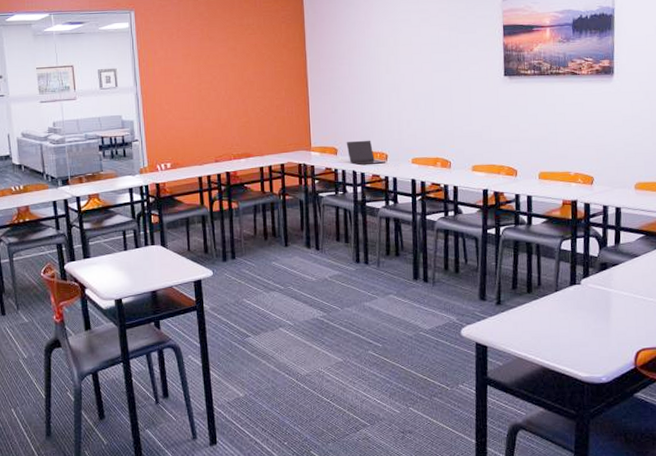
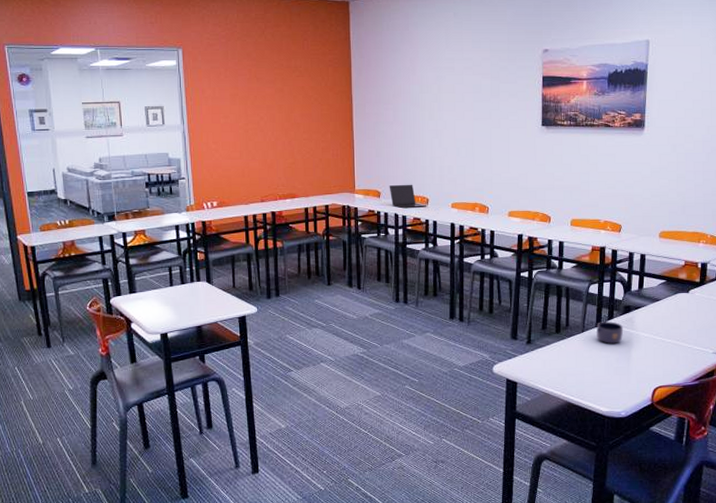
mug: none [570,279,601,304] -> present [595,321,624,344]

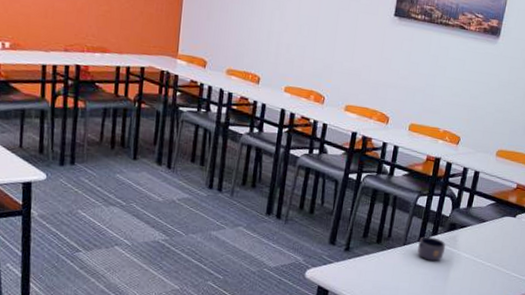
laptop: present [389,184,427,209] -> none [217,55,258,87]

